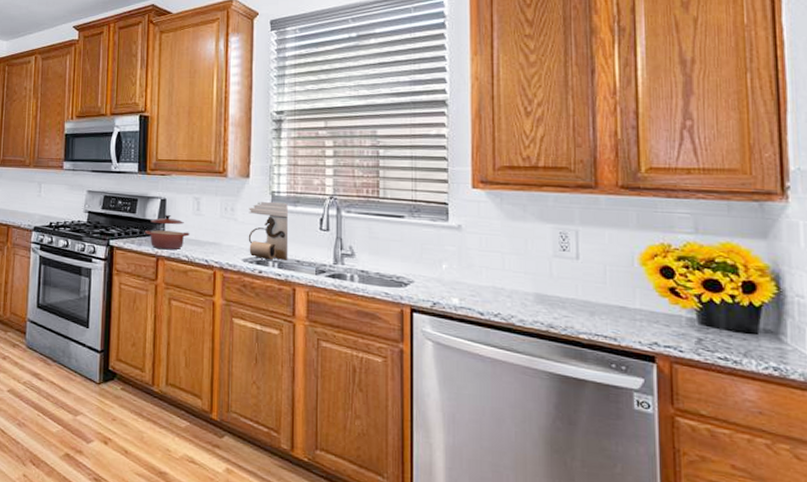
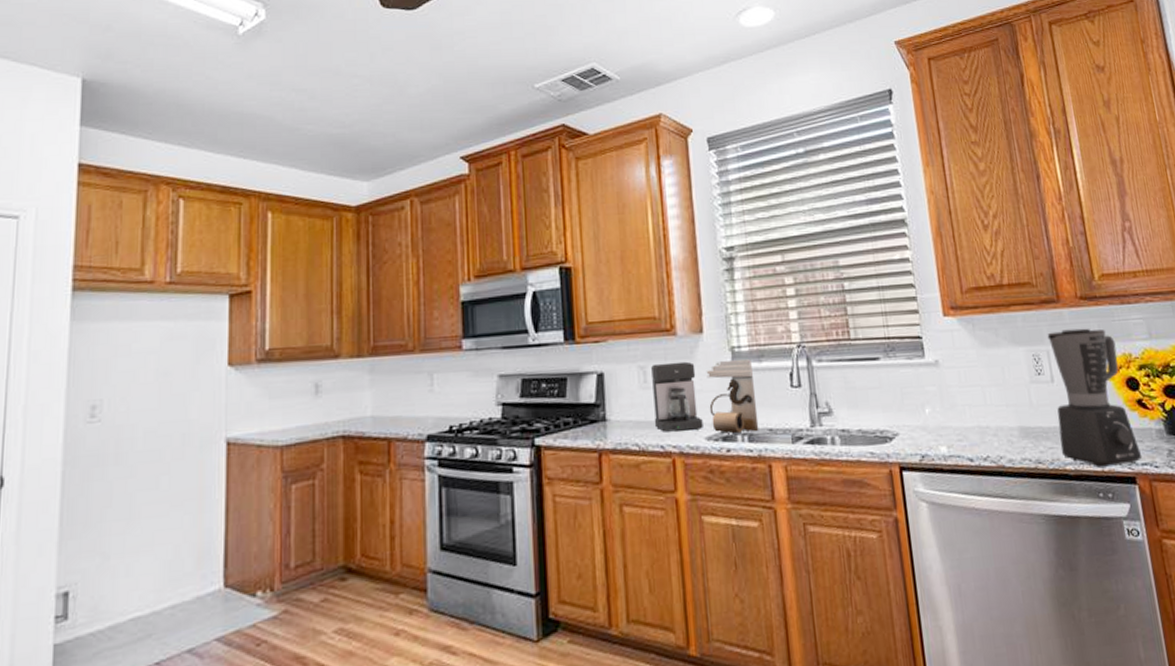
saucepan: present [144,215,190,250] -> none [579,394,638,441]
coffee maker: none [202,197,242,252] -> present [651,361,703,434]
blender: none [576,214,666,345] -> present [1047,328,1143,469]

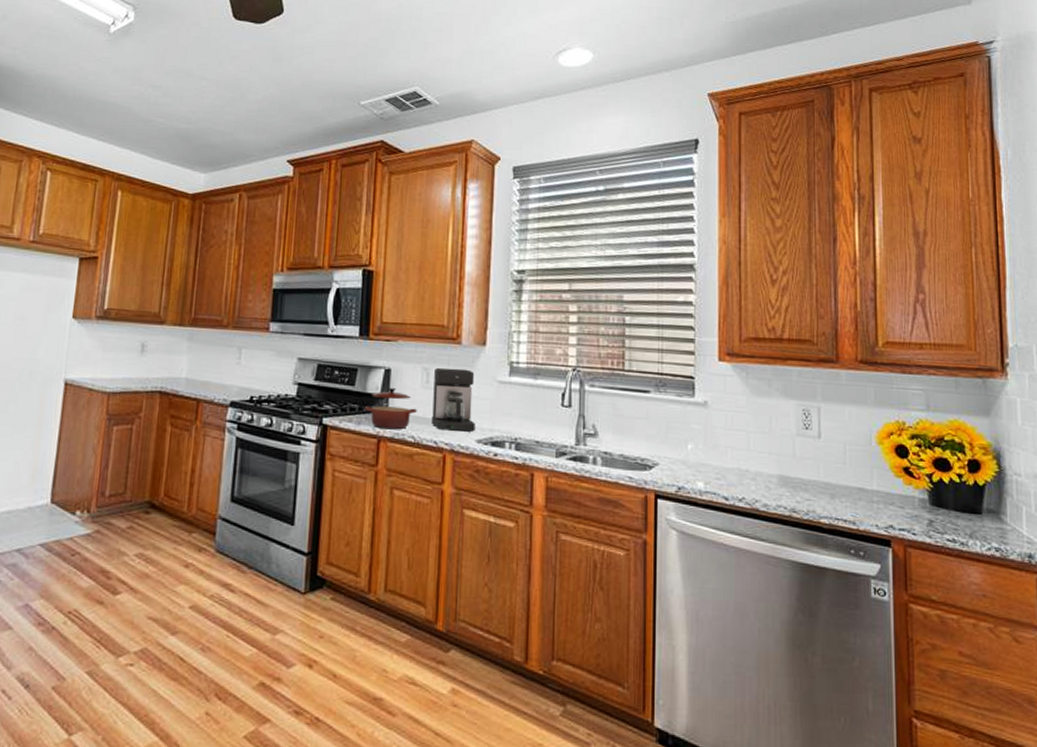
saucepan: none [579,394,638,441] -> present [364,388,417,430]
paper towel holder: present [706,359,759,434] -> none [483,372,528,442]
blender: present [1047,328,1143,469] -> none [818,389,901,528]

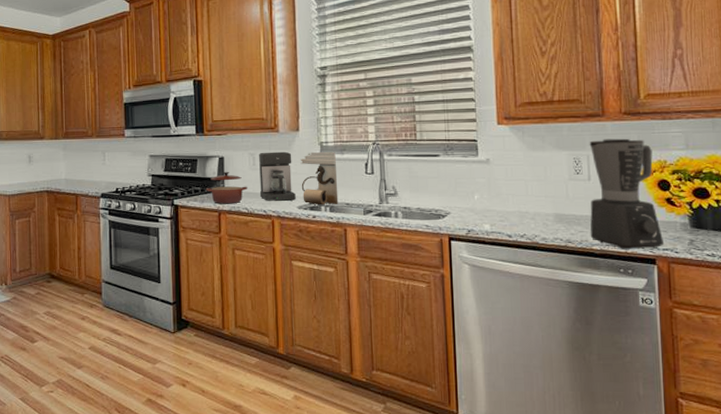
paper towel holder: none [483,372,528,442] -> present [300,151,339,205]
blender: none [818,389,901,528] -> present [589,138,665,250]

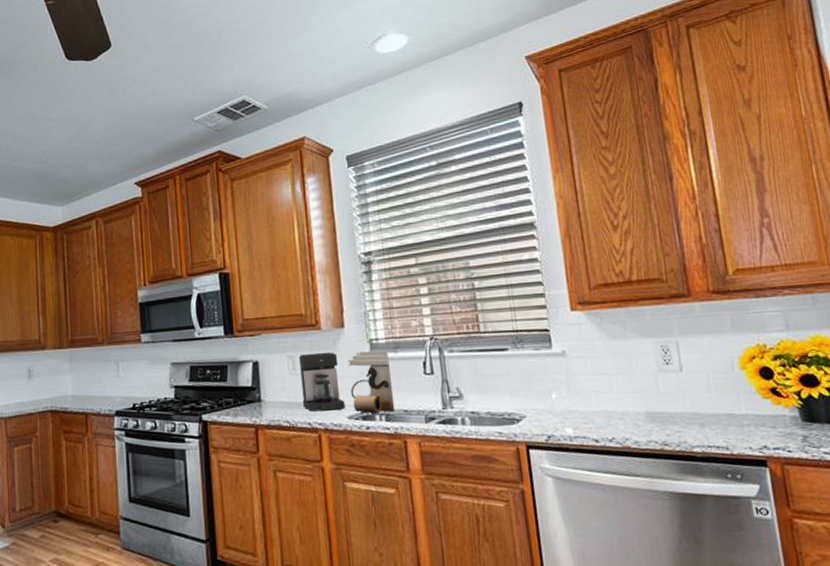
saucepan: present [205,172,248,204] -> none [238,379,288,418]
blender: present [589,138,665,250] -> none [676,320,775,452]

